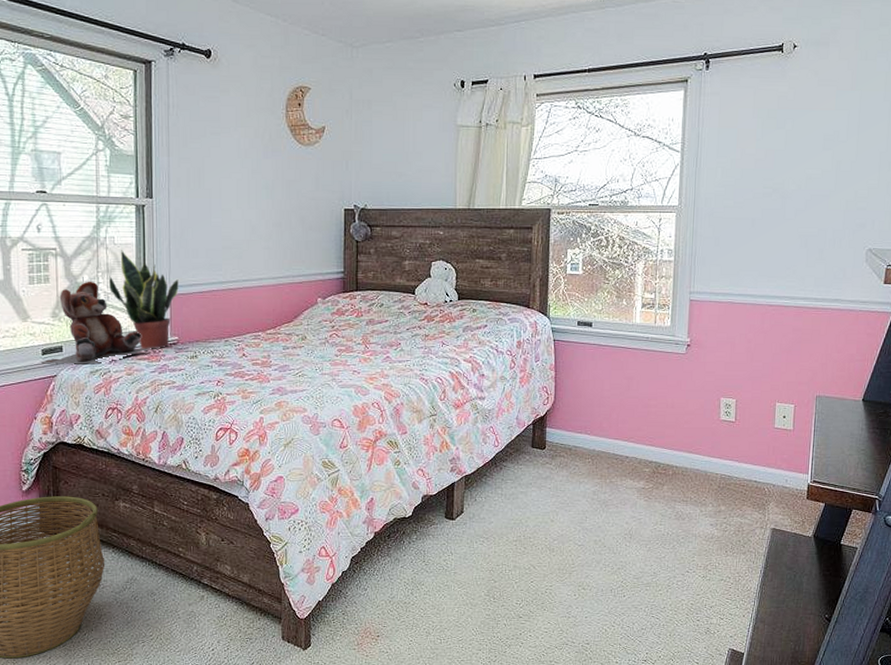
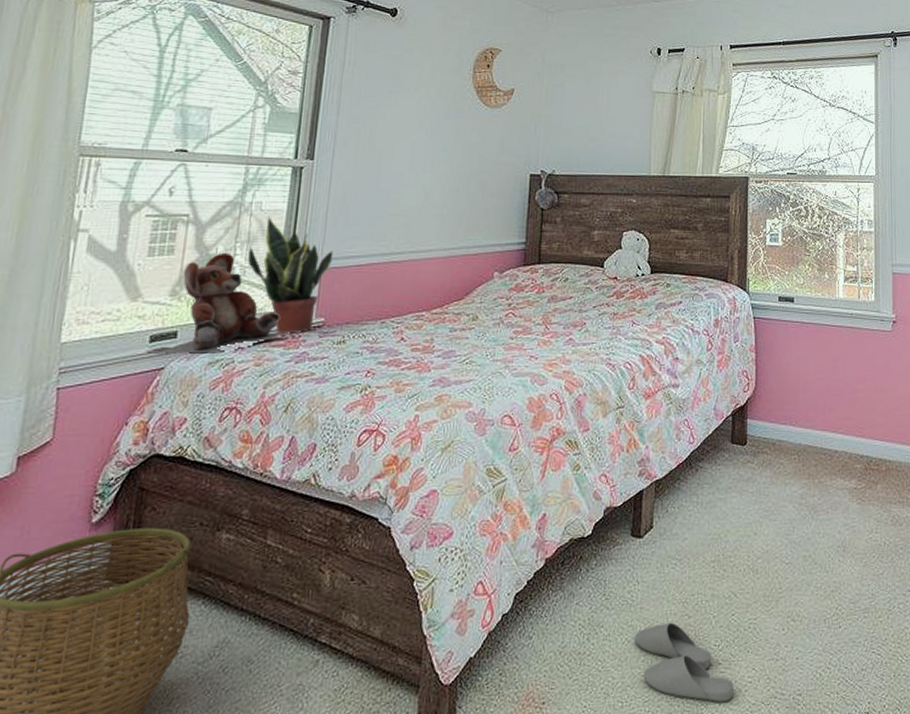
slippers: none [450,584,532,645] -> present [634,622,734,703]

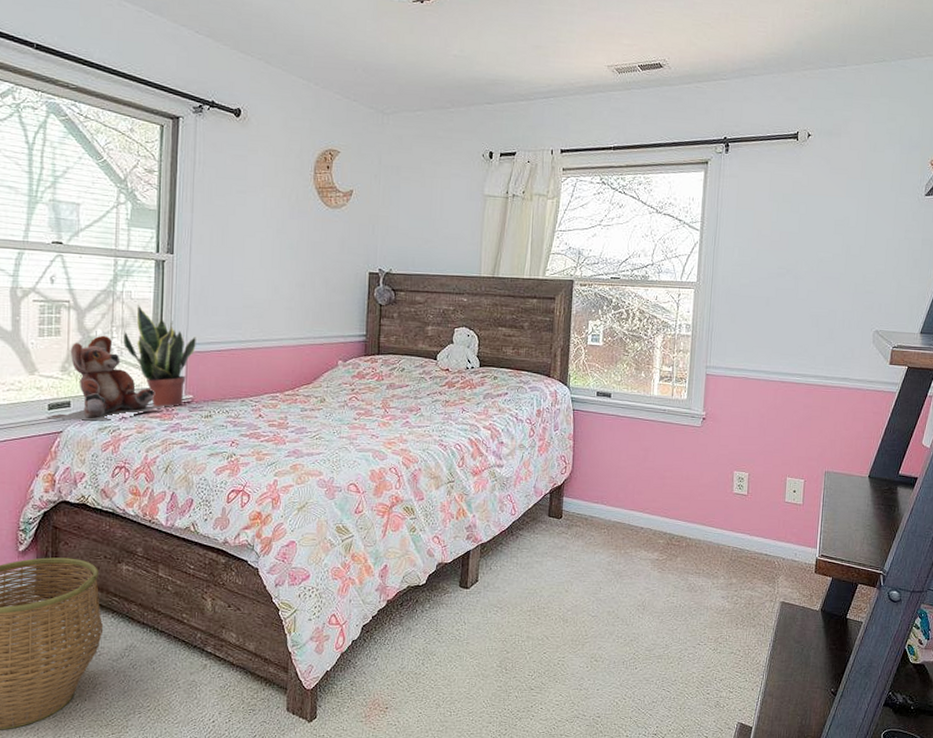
slippers: present [634,622,734,703] -> none [461,655,544,718]

